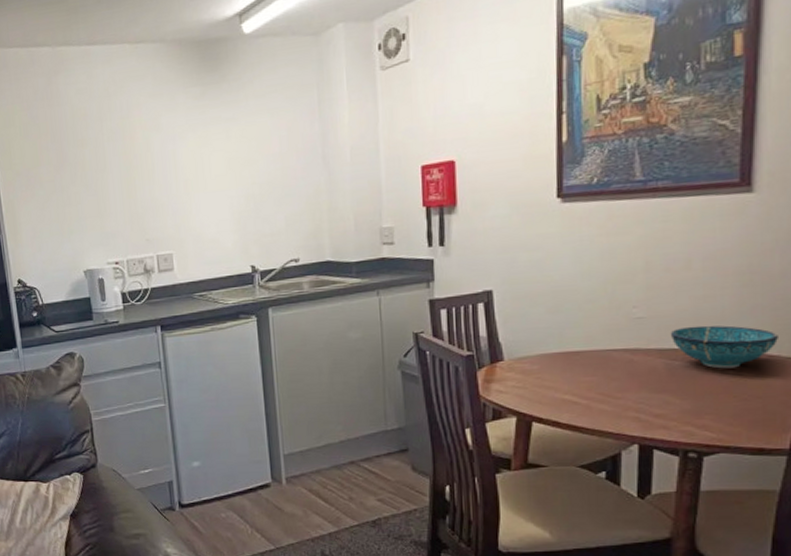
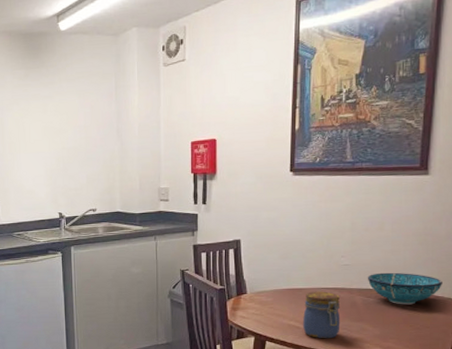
jar: none [582,354,635,417] -> present [303,291,341,339]

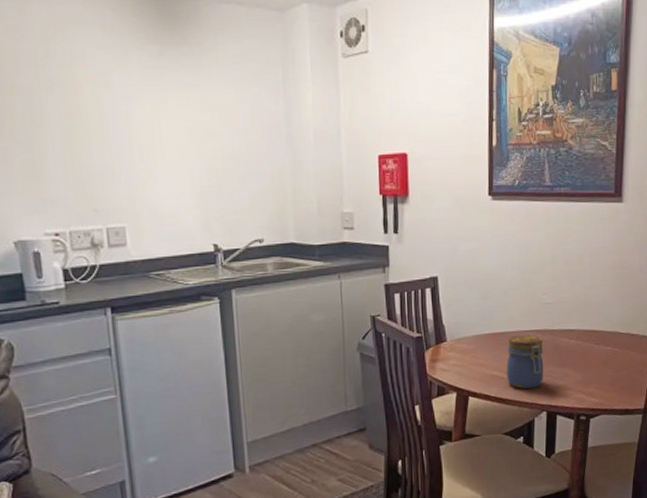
bowl: present [367,272,442,305] -> none [568,310,637,346]

